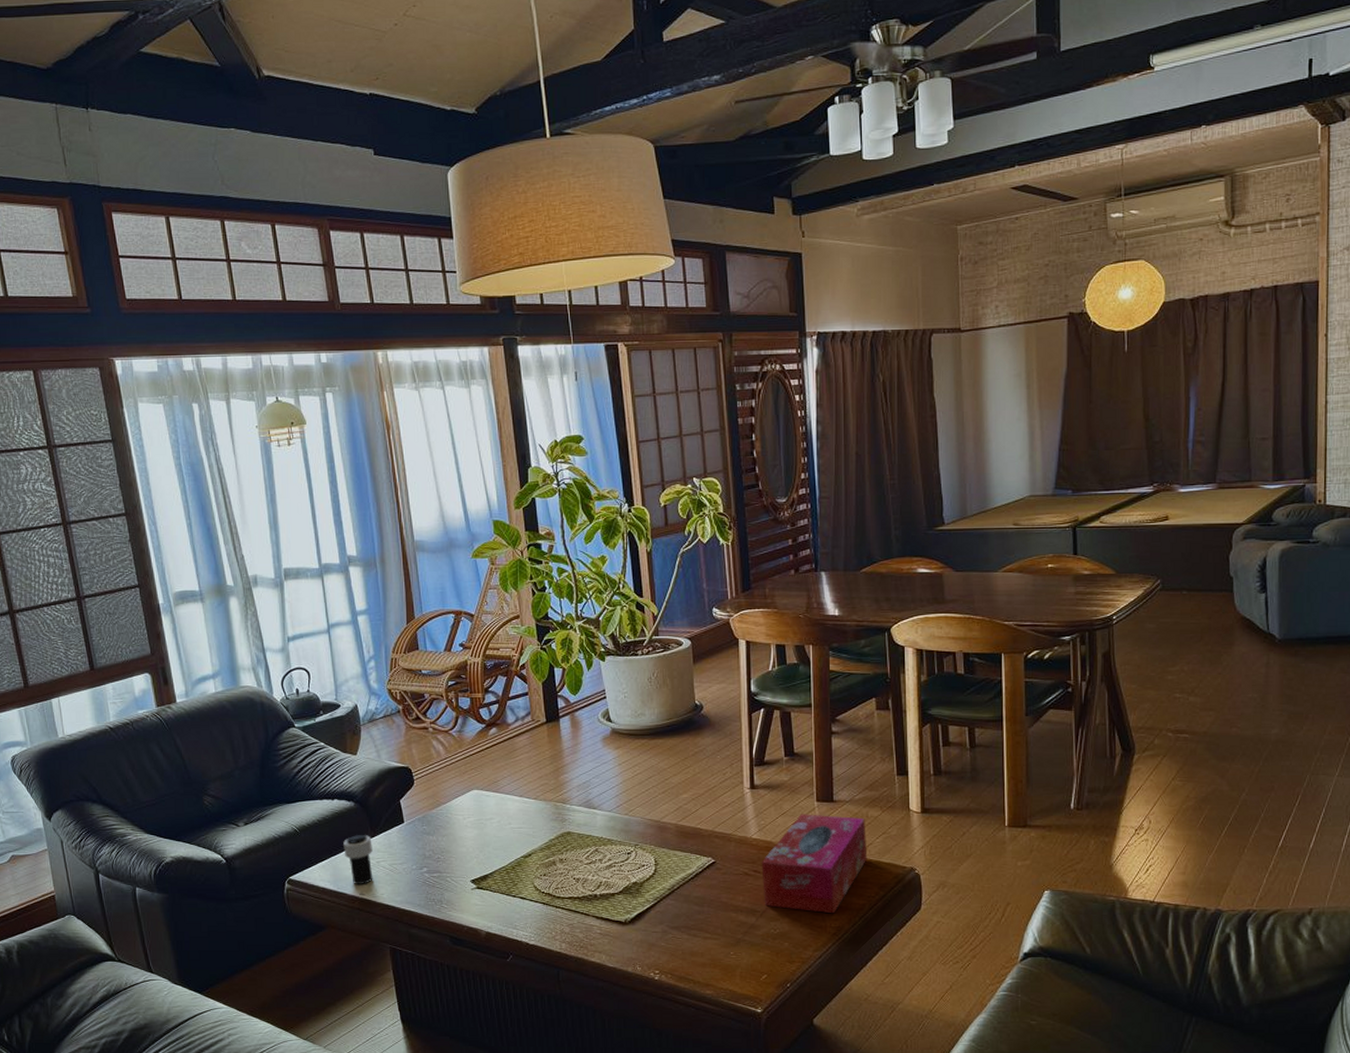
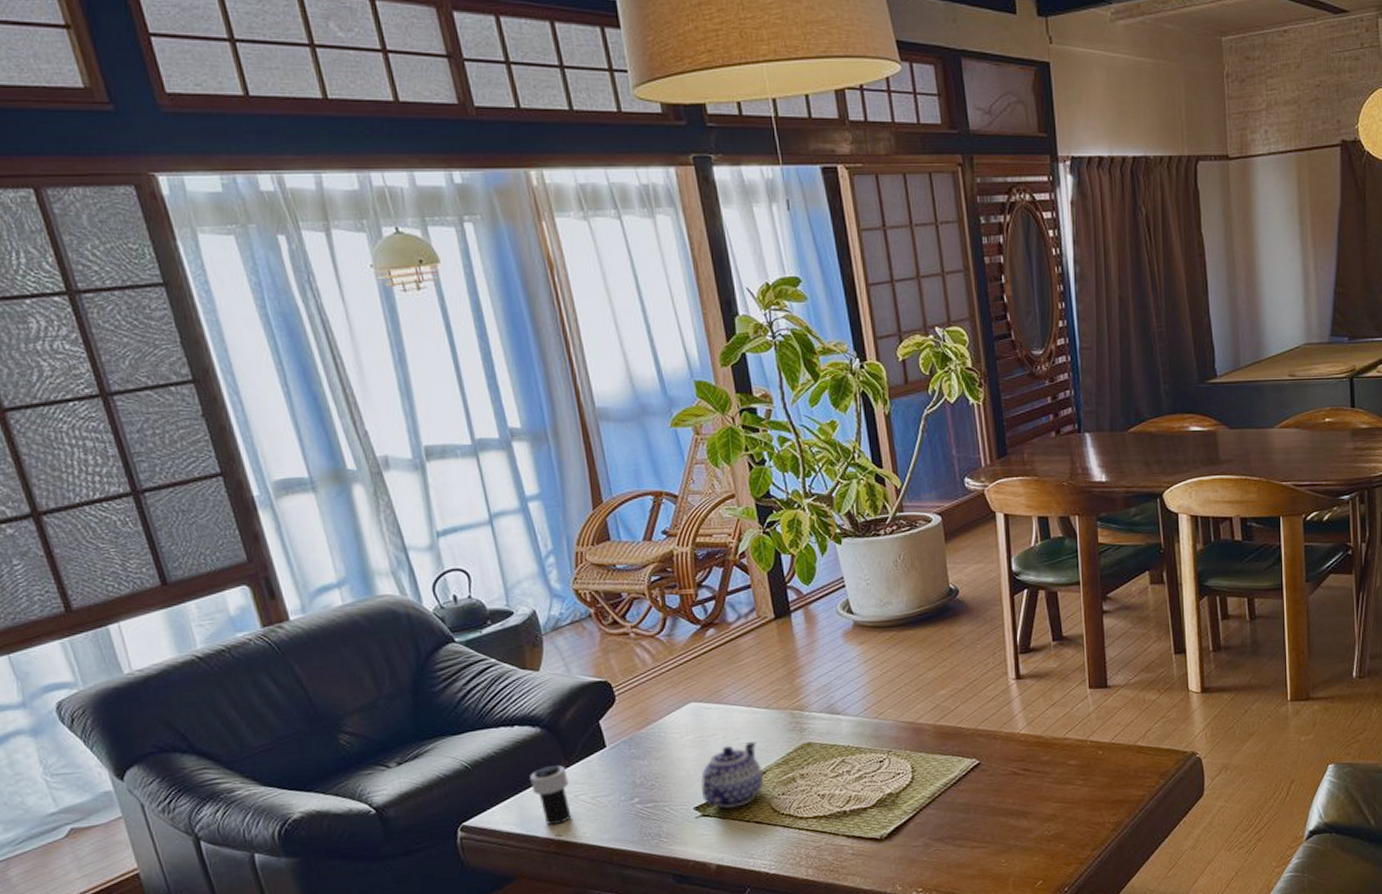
teapot: none [477,828,528,883] -> present [700,742,763,808]
tissue box: present [761,814,868,914] -> none [1031,702,1146,809]

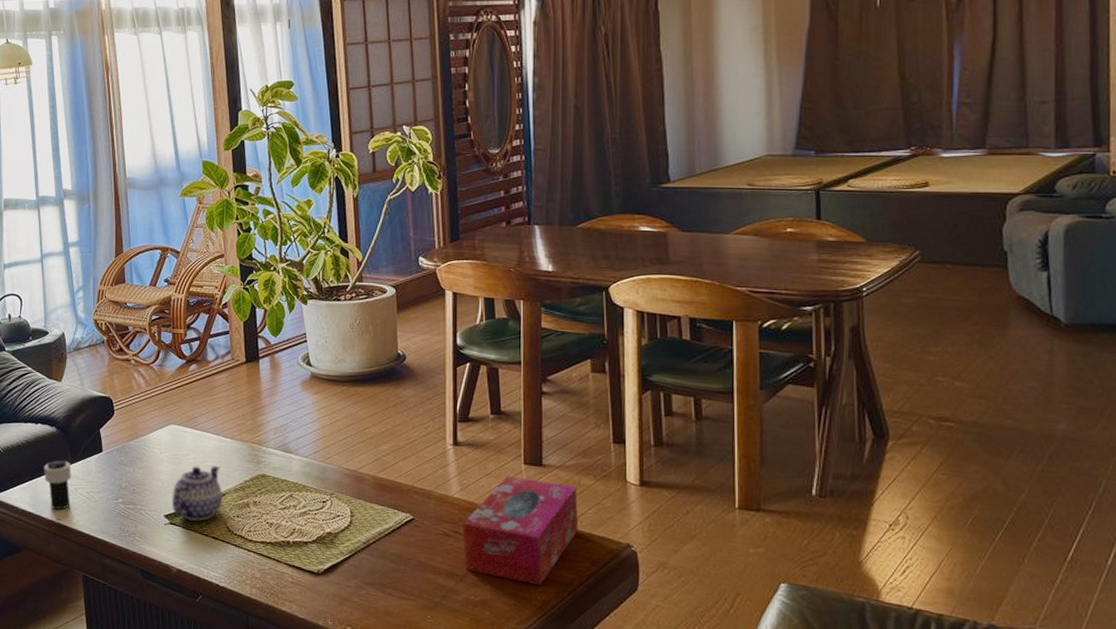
tissue box: none [1031,702,1146,809] -> present [463,476,579,586]

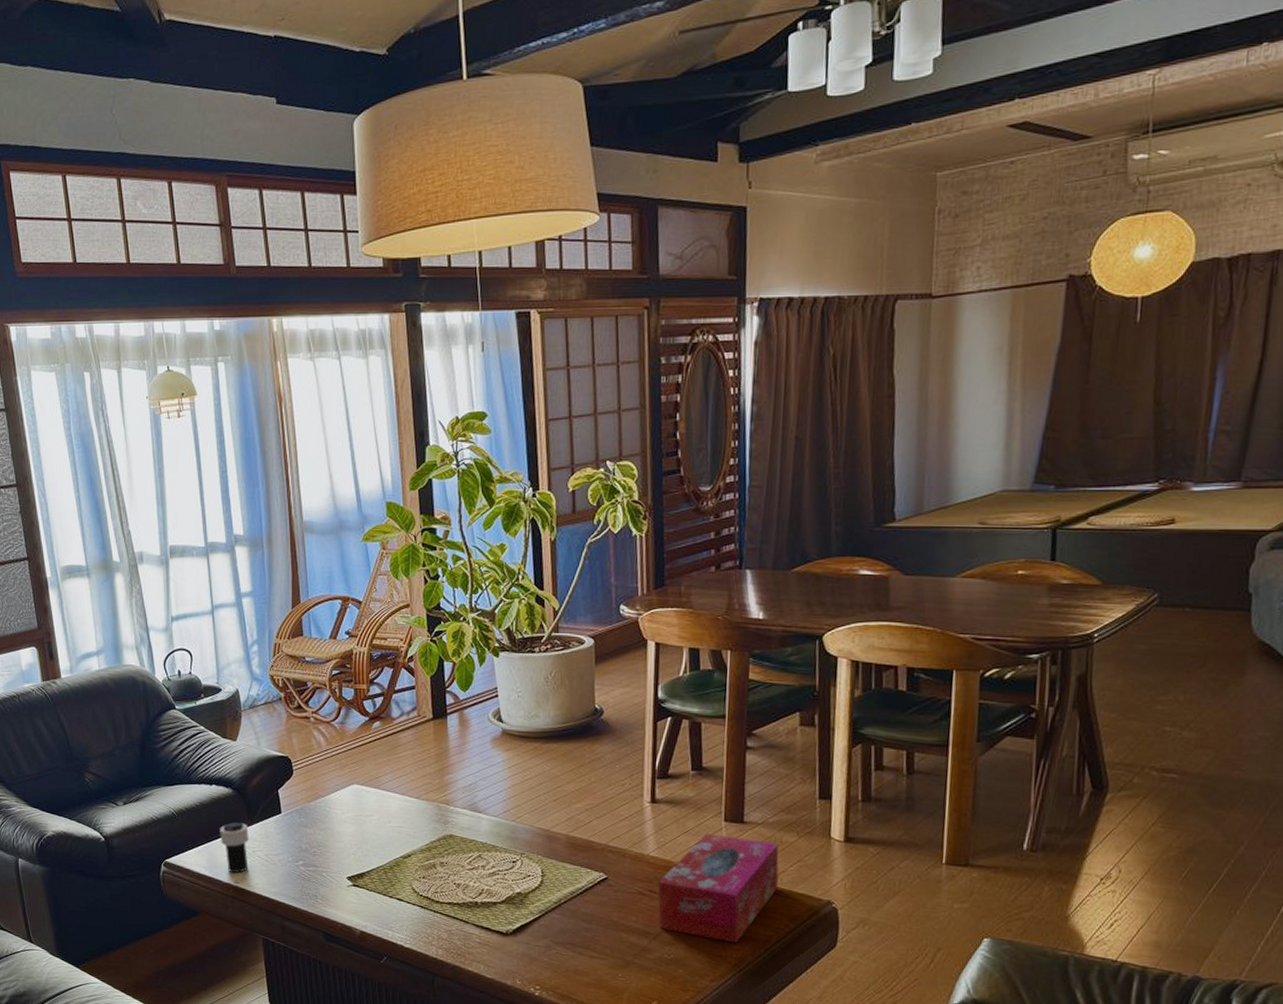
teapot: present [171,466,222,521] -> none [354,827,408,883]

